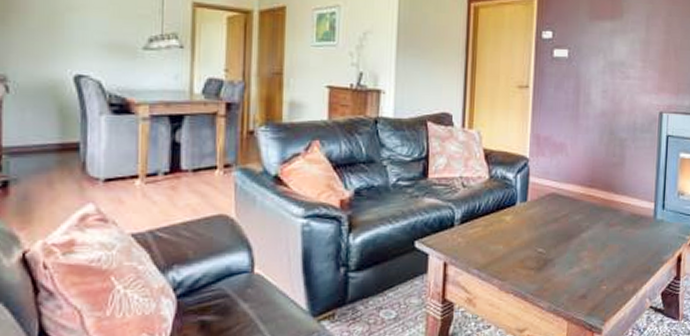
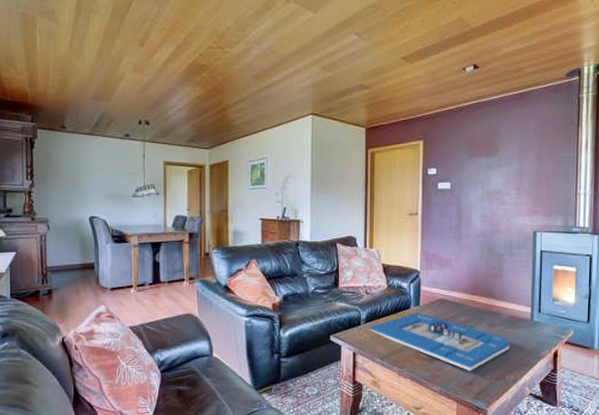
architectural model: none [466,209,630,282] -> present [370,312,510,371]

